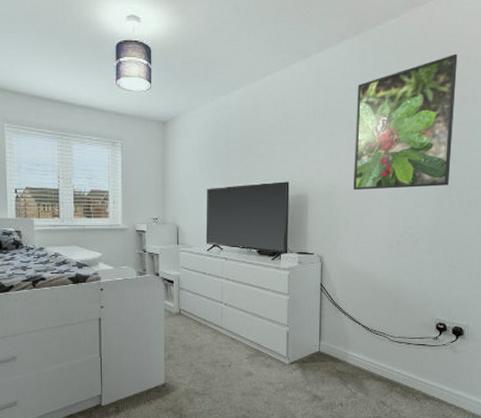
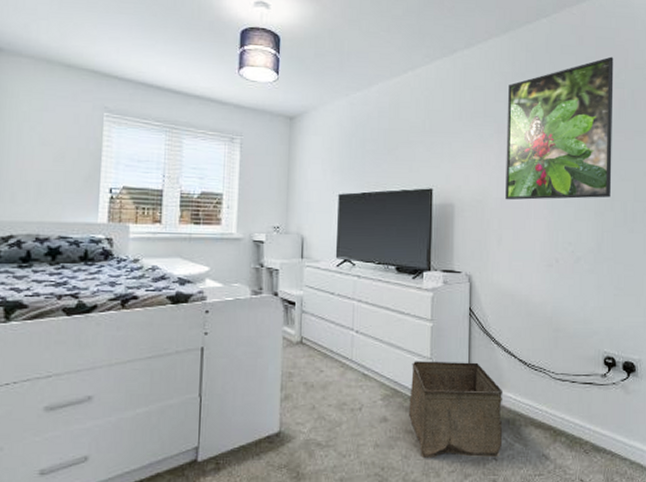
storage bin: none [270,327,348,404] -> present [409,361,502,459]

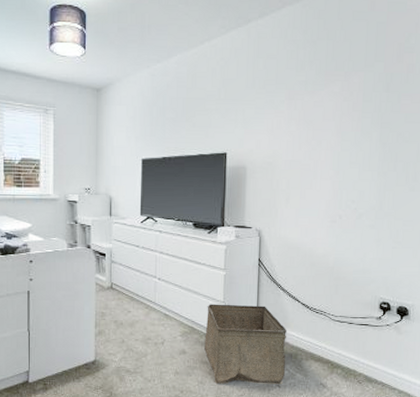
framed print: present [505,56,614,200] -> none [294,21,405,162]

